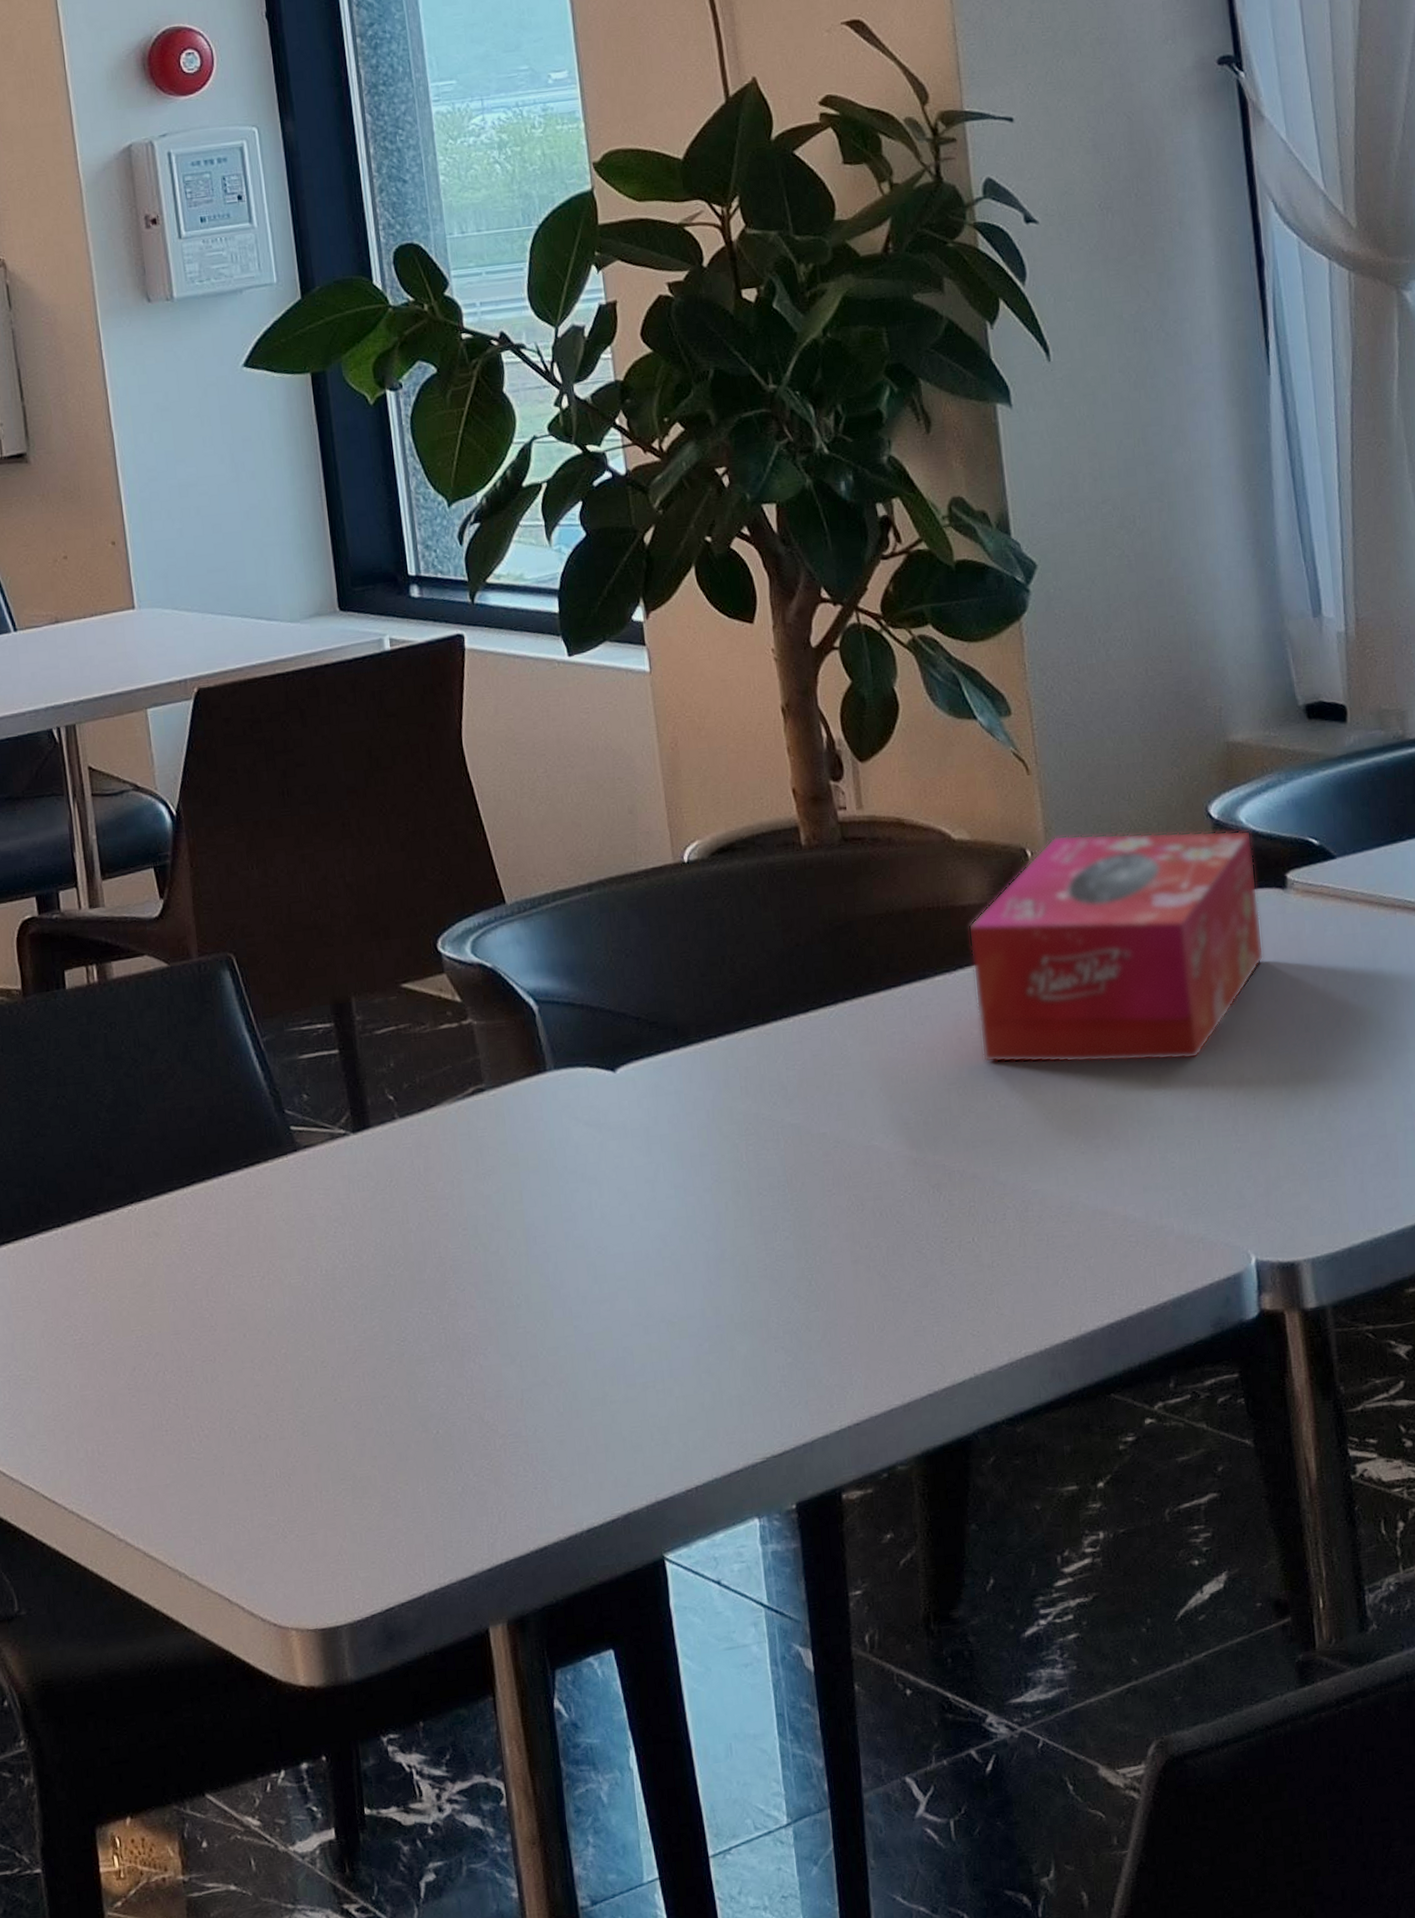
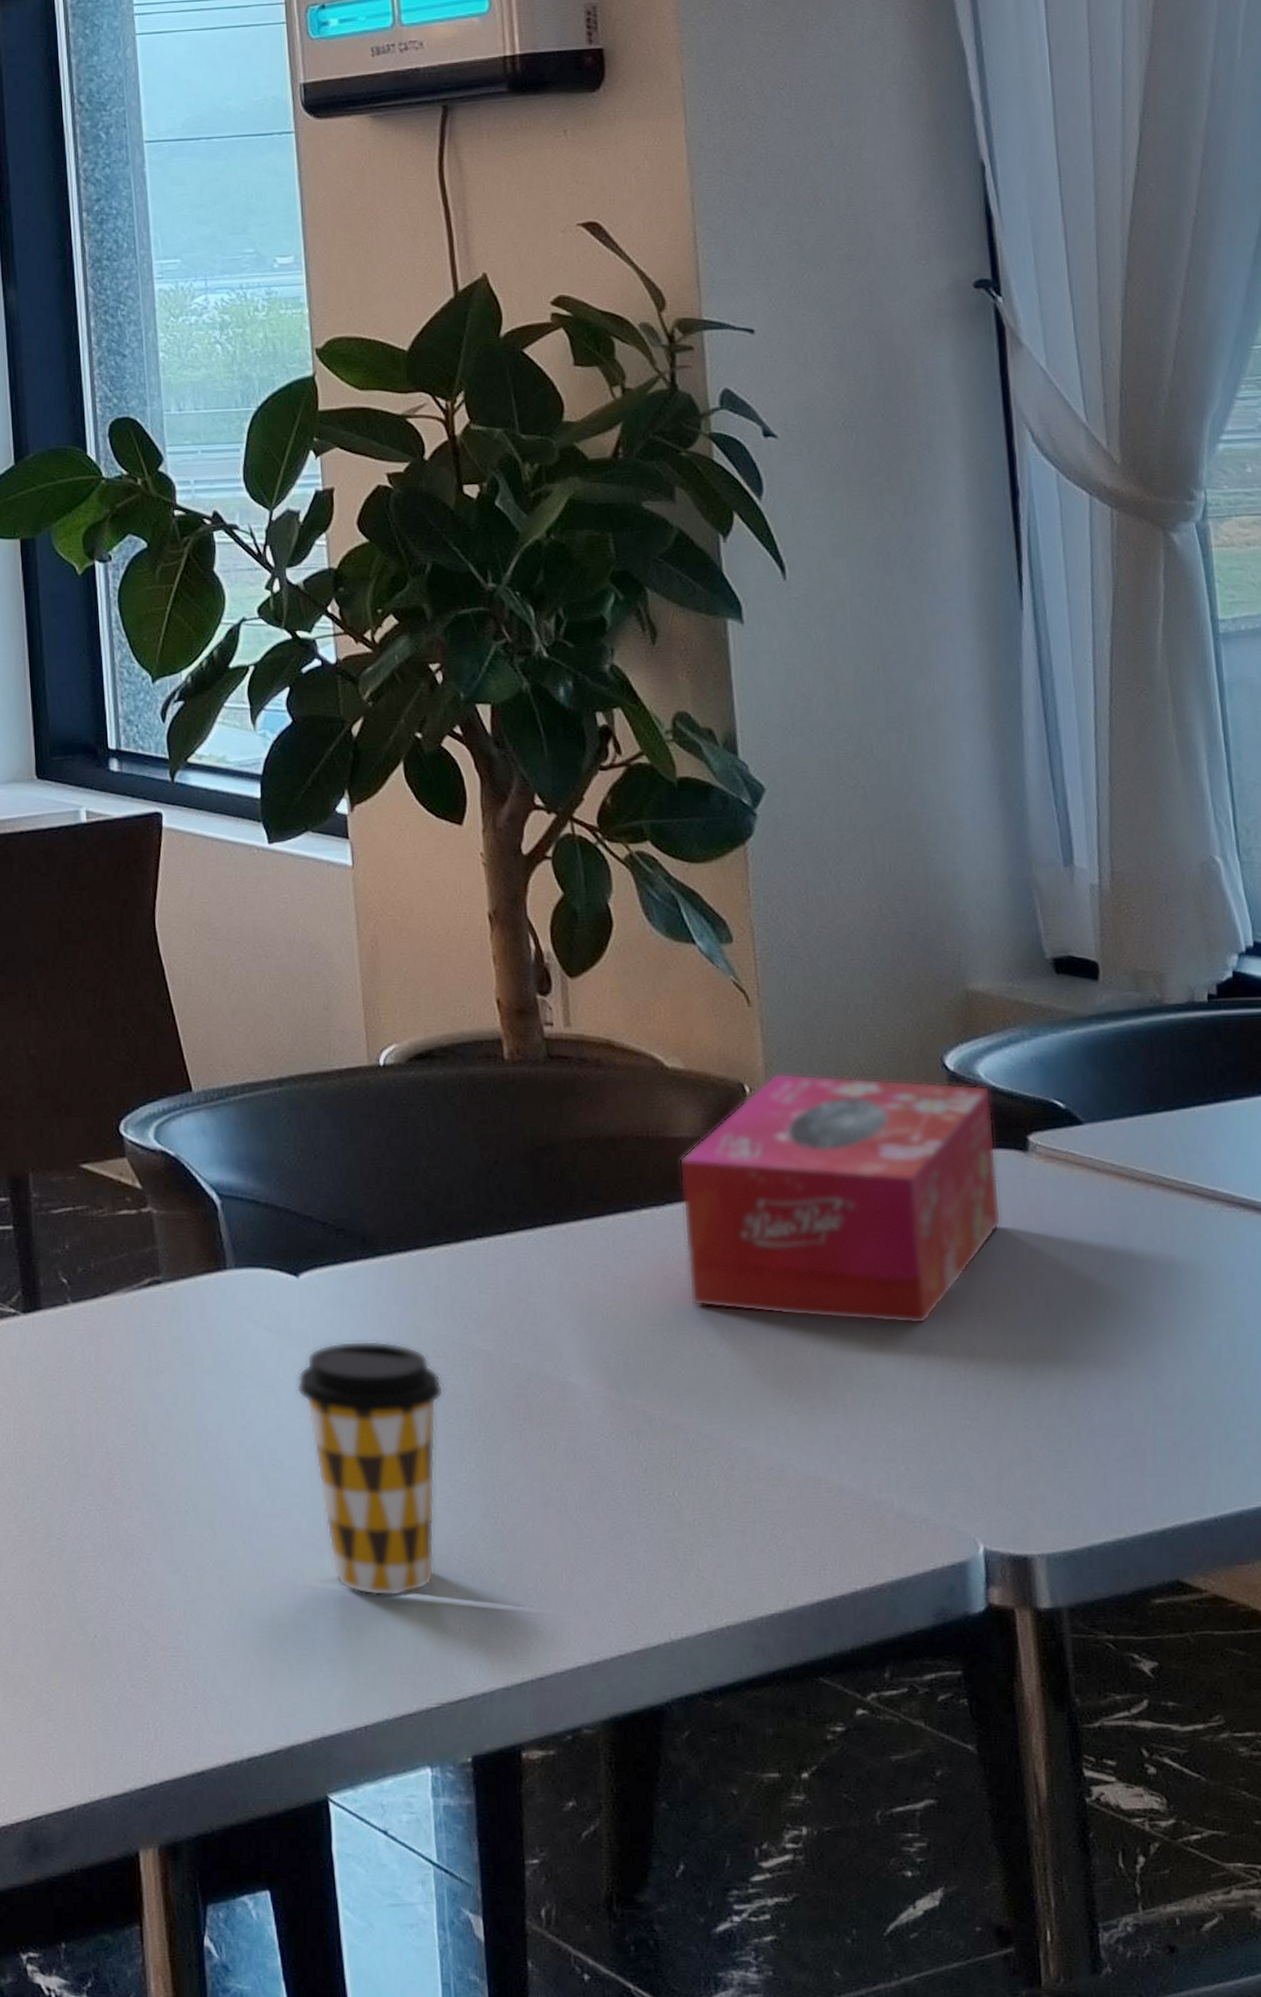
coffee cup: none [617,1124,757,1365] -> present [296,1340,444,1596]

